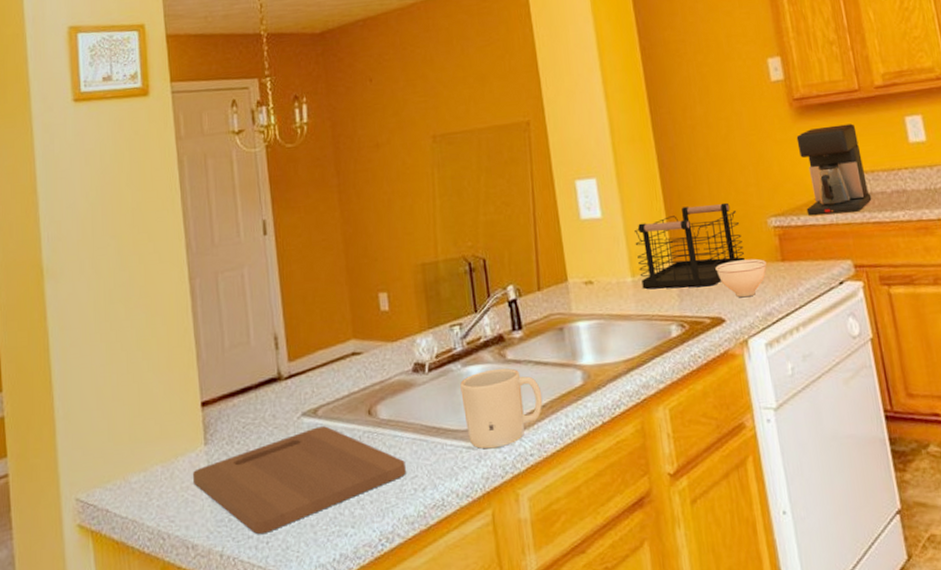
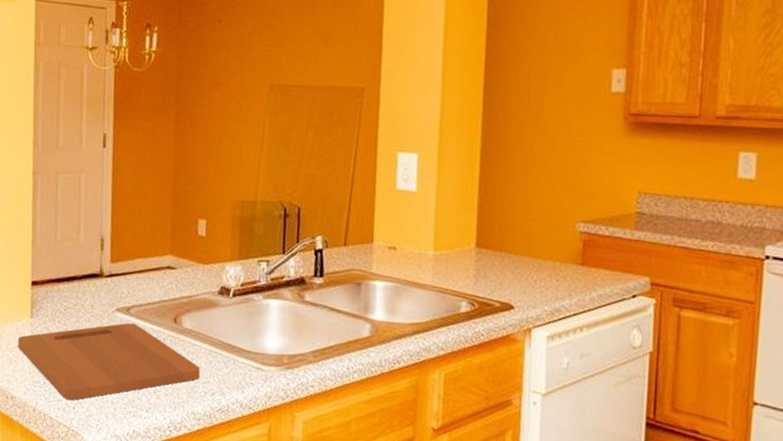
mug: present [460,368,543,449] -> none [258,306,331,374]
dish rack: present [635,202,745,289] -> none [442,196,548,274]
bowl: present [715,258,767,298] -> none [515,255,566,291]
coffee maker: present [796,123,872,217] -> none [616,146,686,235]

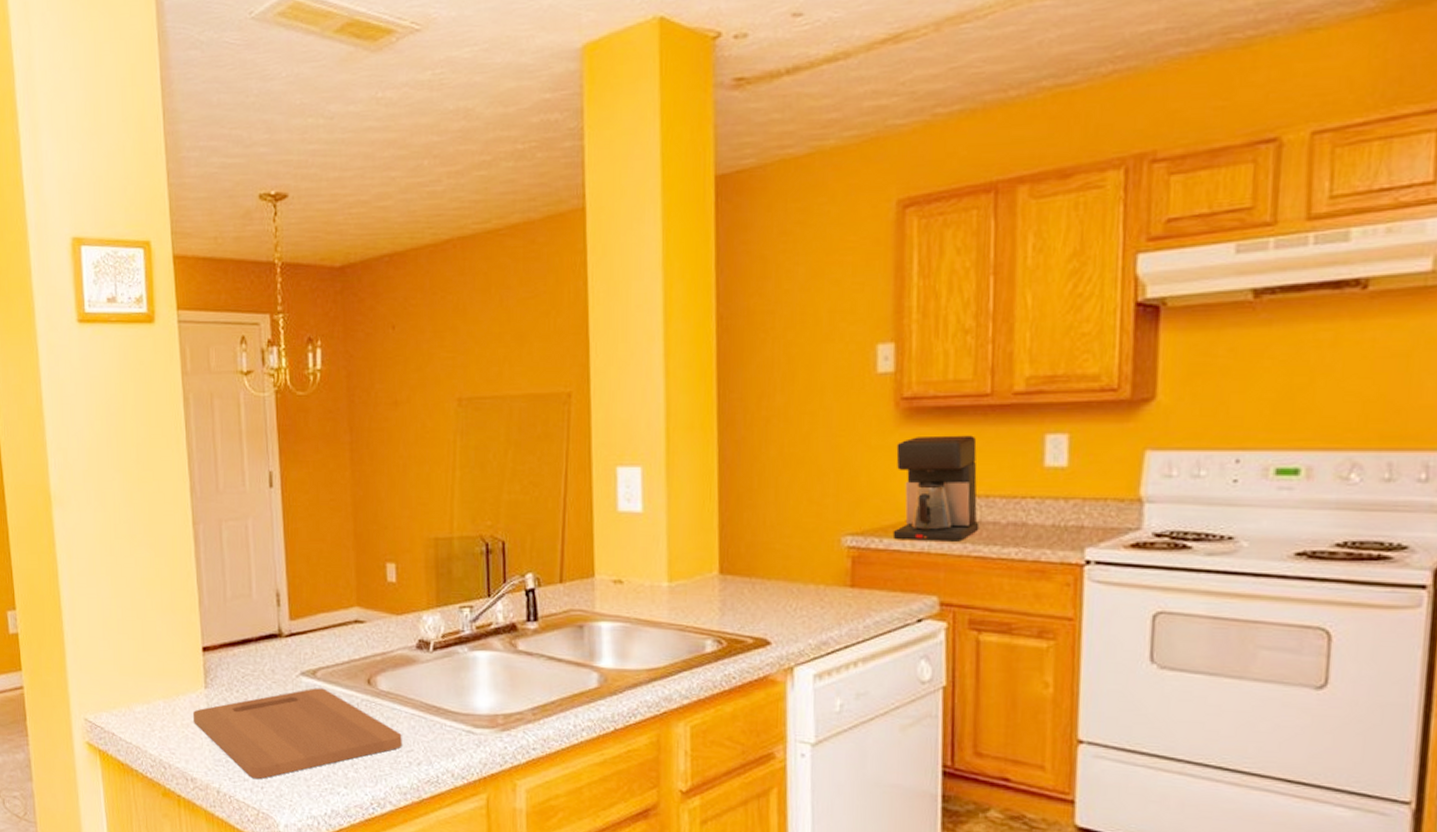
coffee maker: none [616,146,686,235] -> present [892,435,980,543]

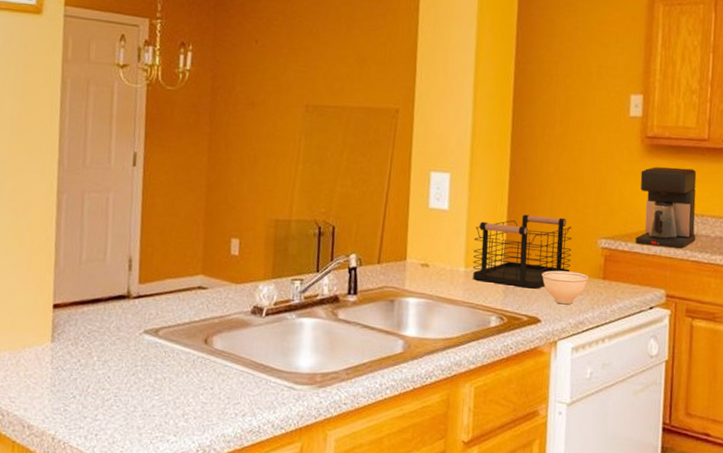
cutting board: present [192,688,402,779] -> none [36,345,231,427]
dish rack: none [677,511,807,604] -> present [472,214,573,289]
bowl: none [768,579,831,622] -> present [541,270,589,305]

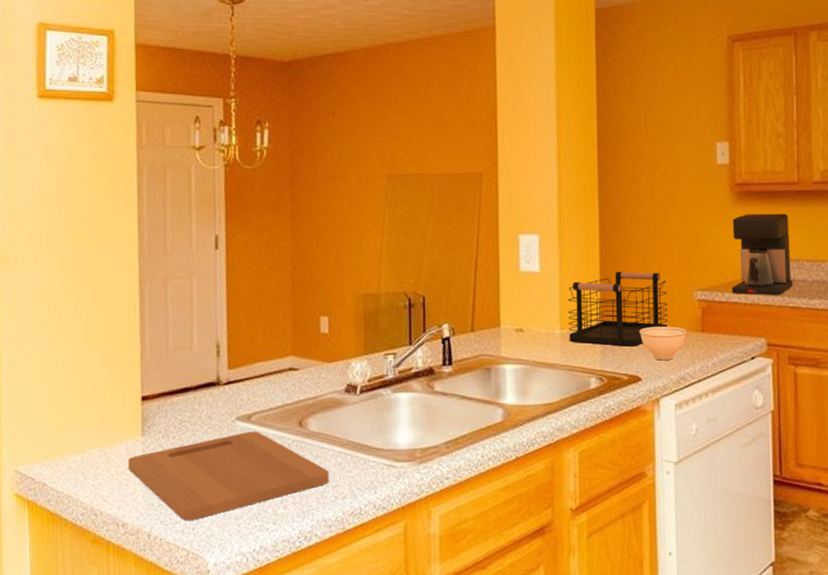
cutting board: none [36,345,231,427] -> present [127,431,329,520]

